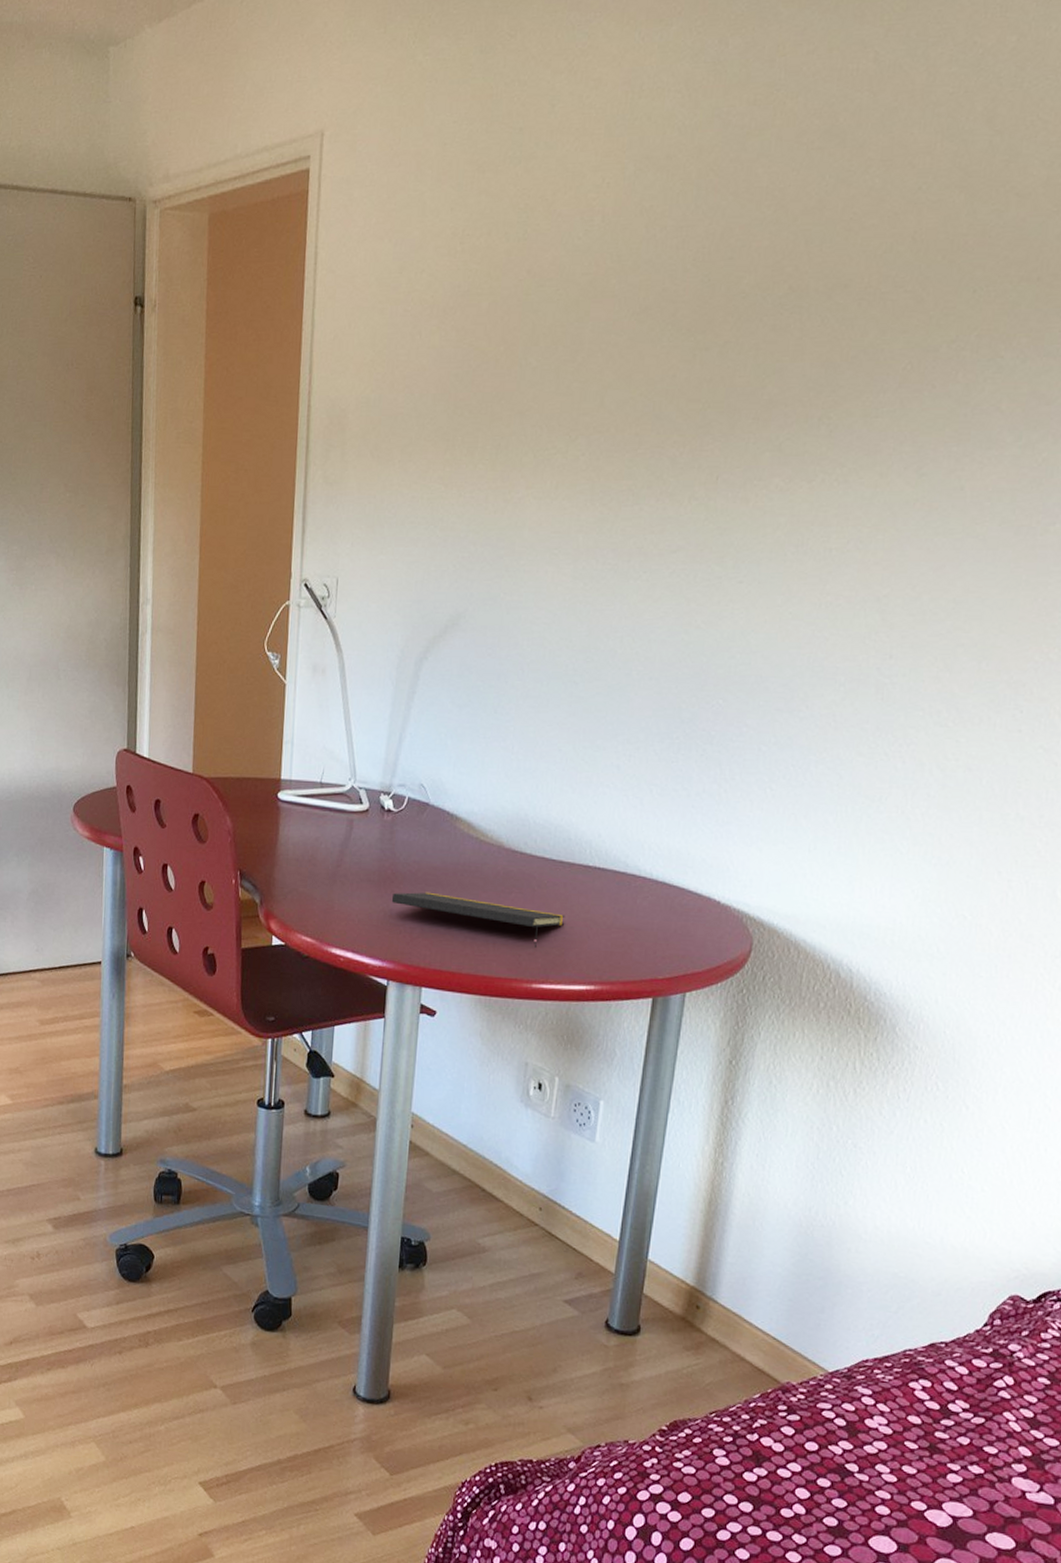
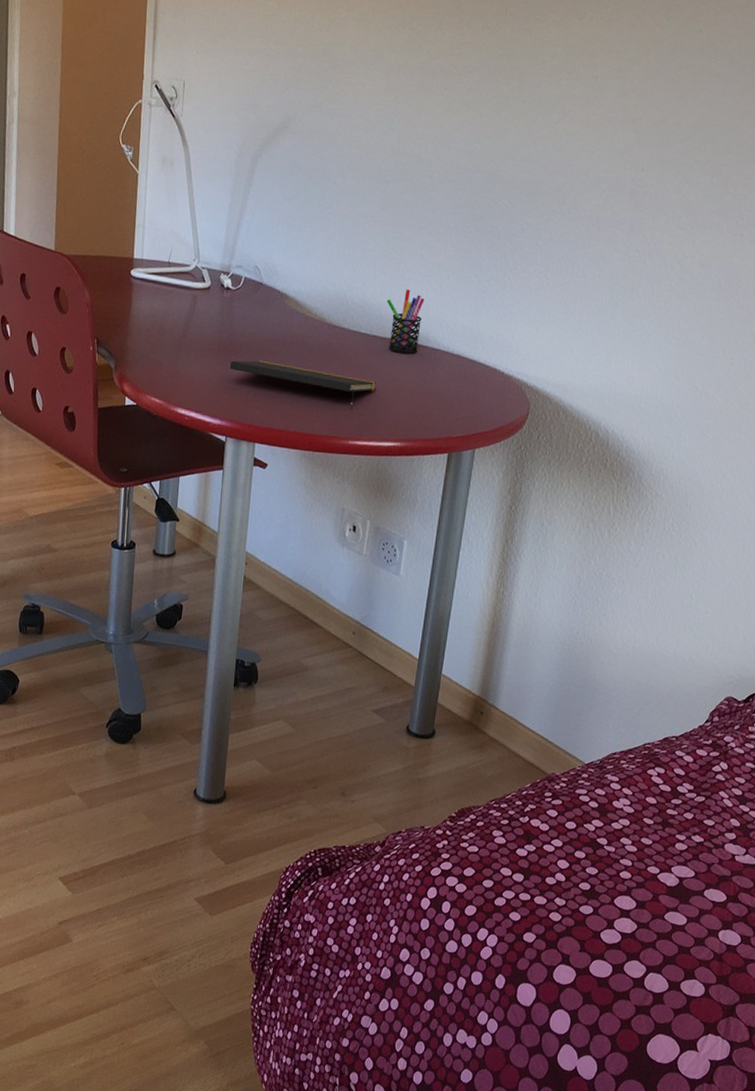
pen holder: none [576,806,622,882] -> present [386,289,425,354]

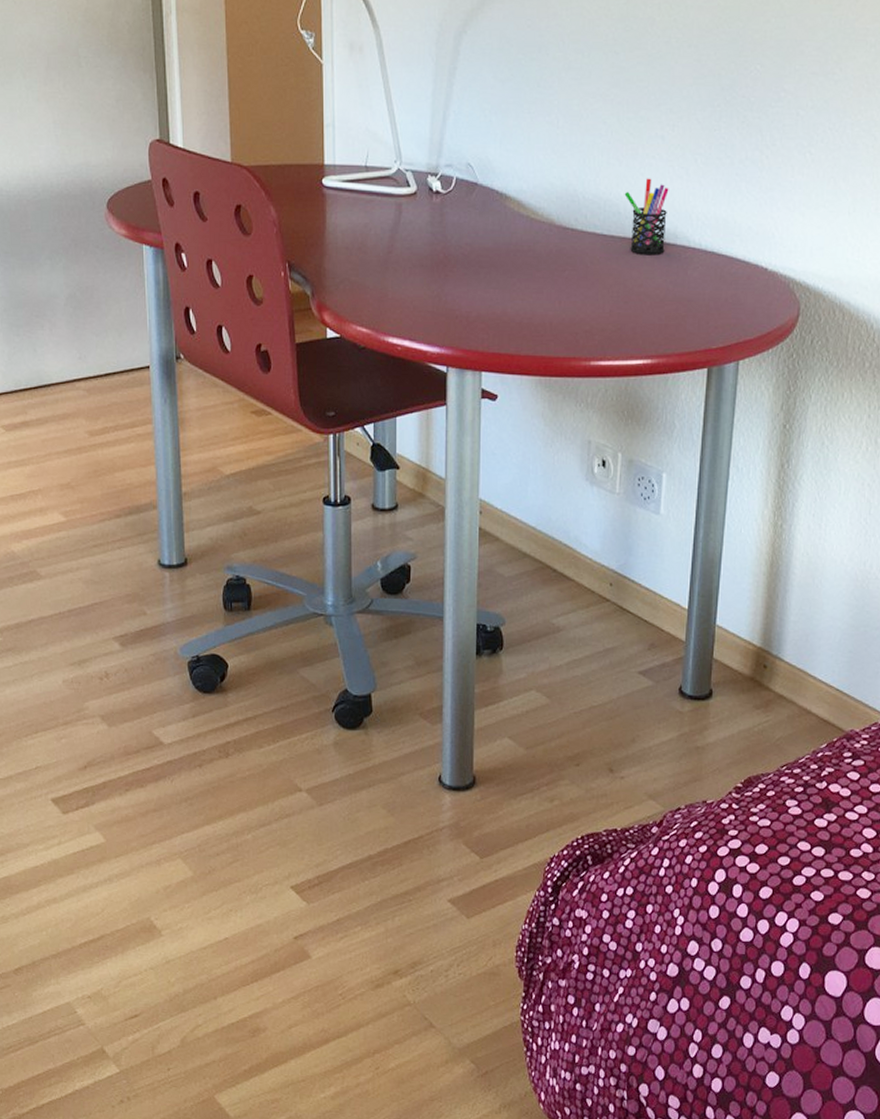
notepad: present [229,360,377,409] -> none [445,274,619,325]

